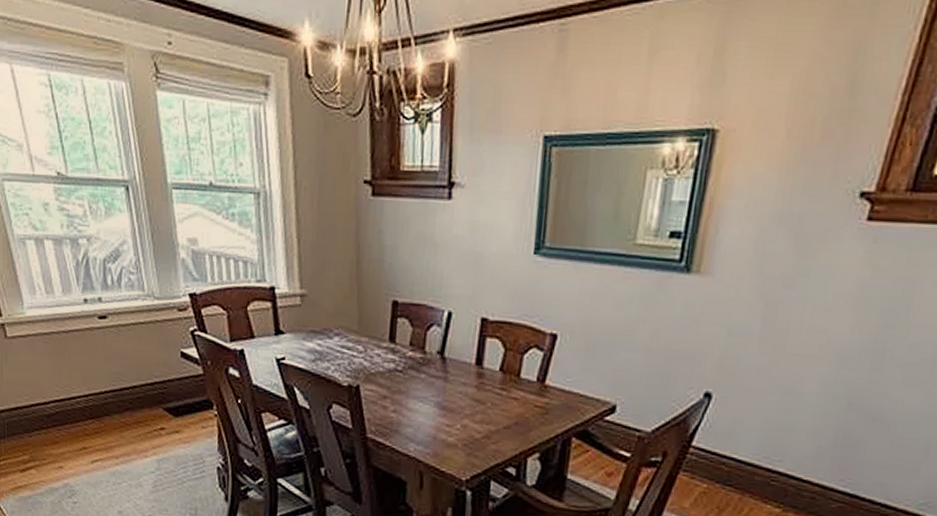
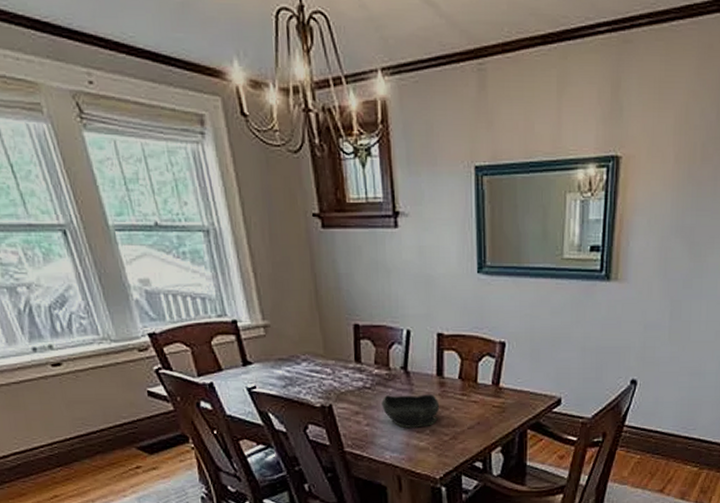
bowl: none [412,381,475,421] -> present [381,394,440,428]

